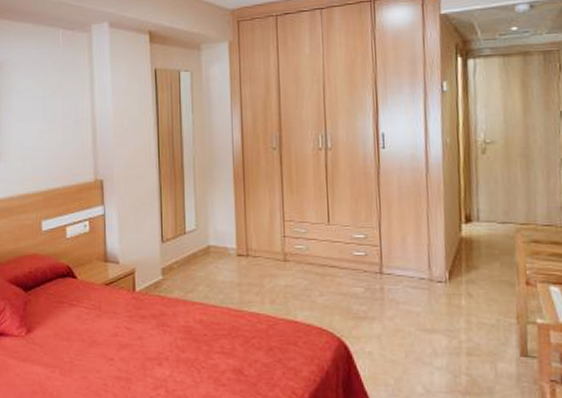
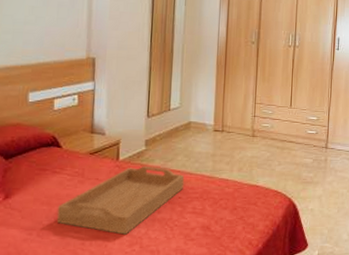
serving tray: none [77,297,209,376] -> present [56,165,185,235]

